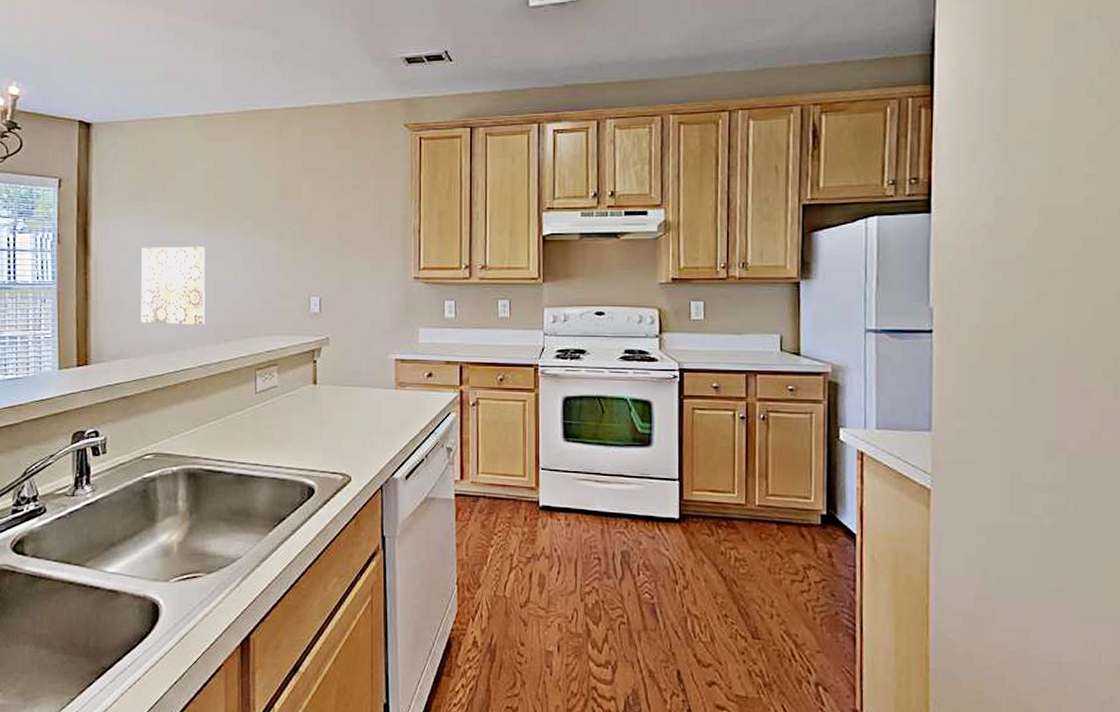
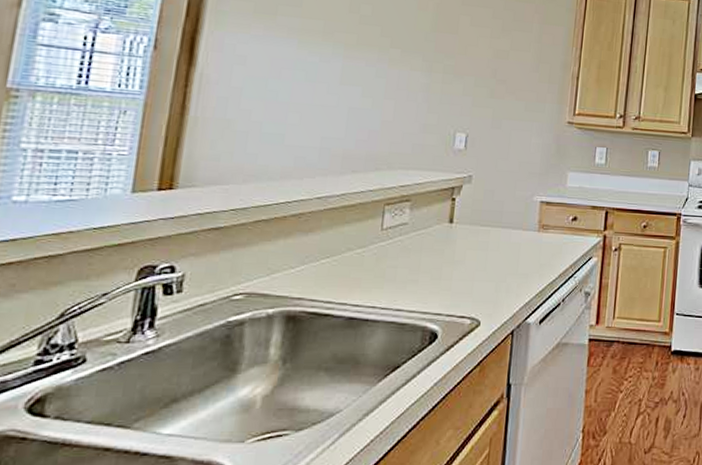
wall art: present [140,247,205,324] -> none [250,64,341,153]

